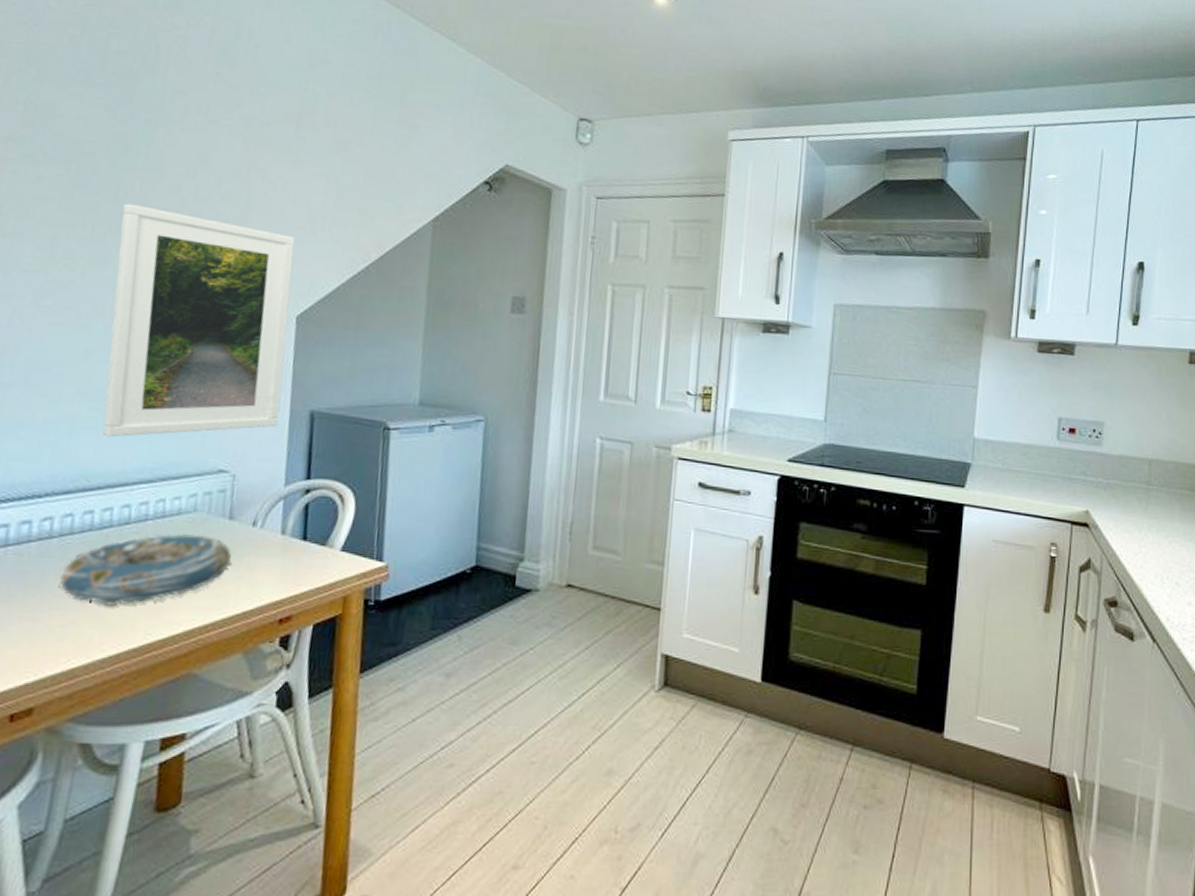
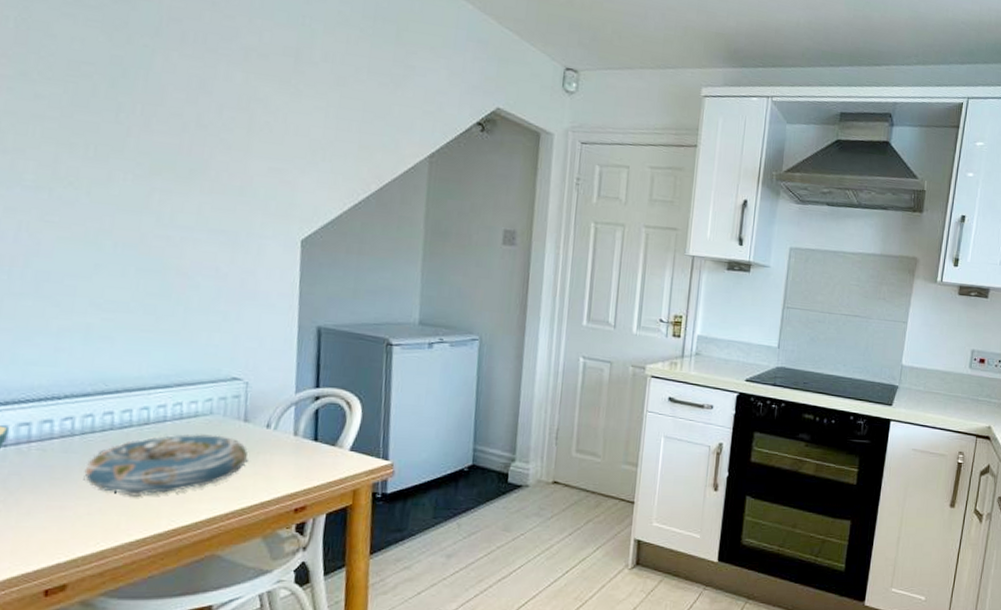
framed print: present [102,203,295,438] -> none [117,126,298,346]

